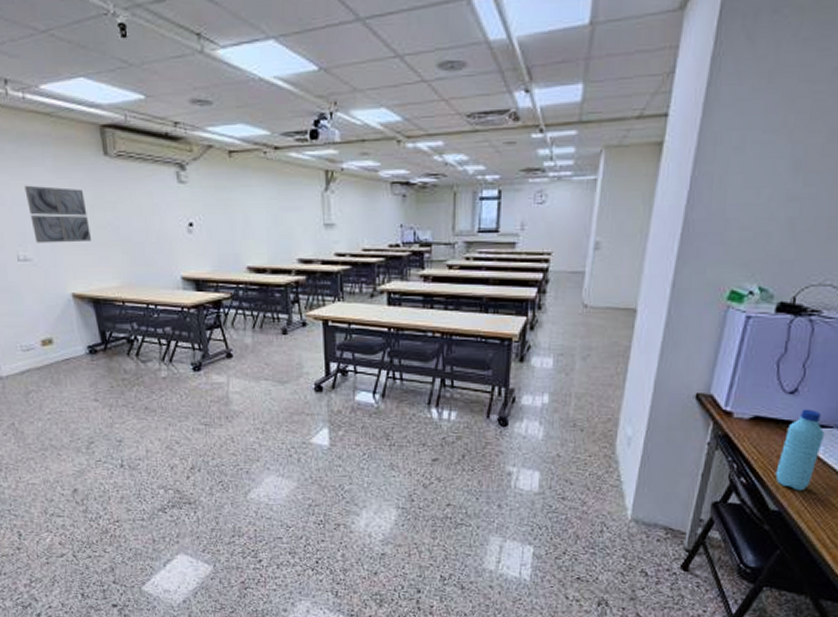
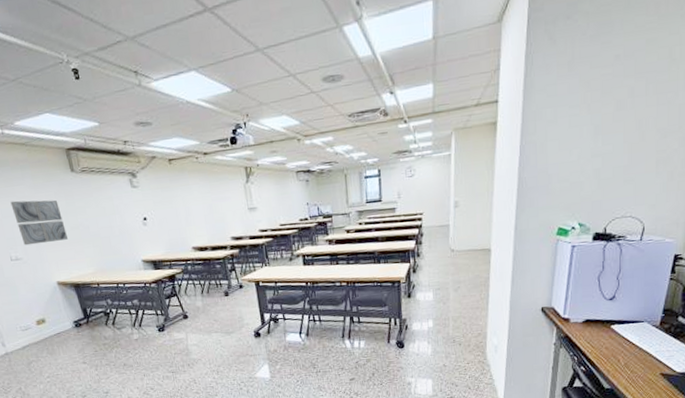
water bottle: present [775,409,825,491] -> none [606,310,639,372]

